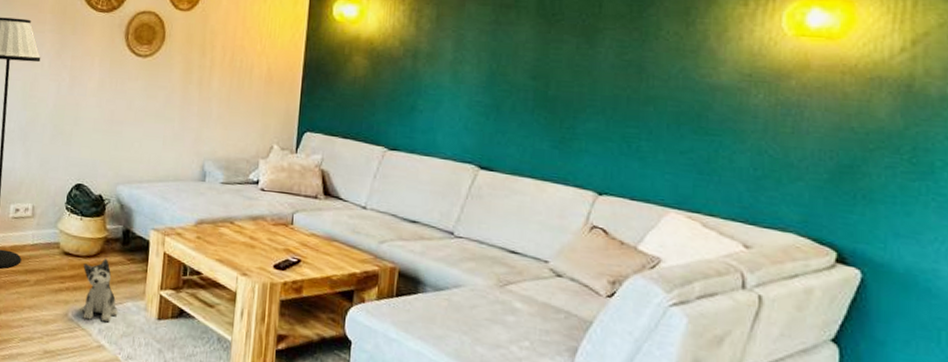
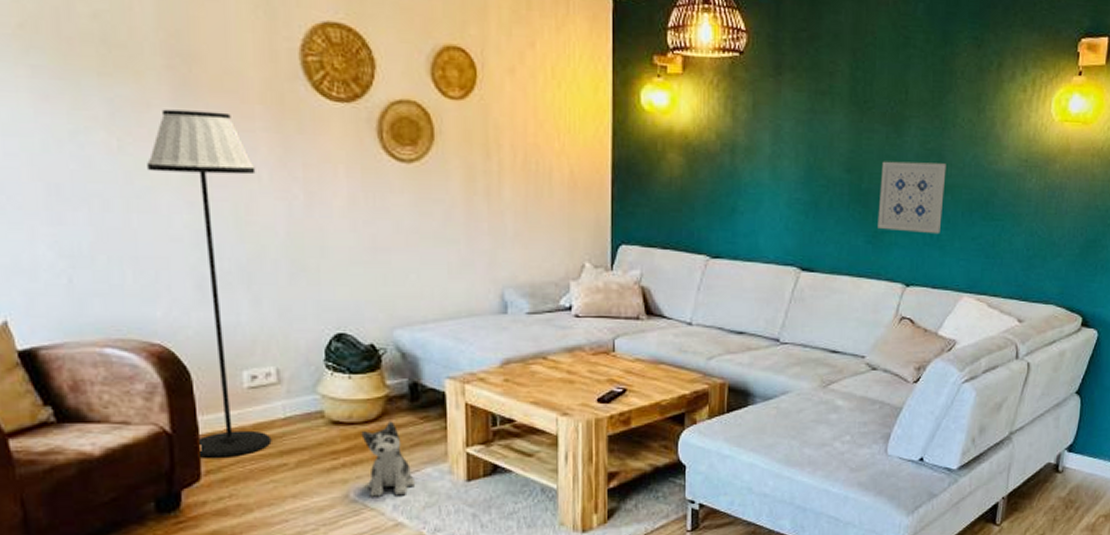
wall art: none [566,70,648,144] -> present [878,161,947,233]

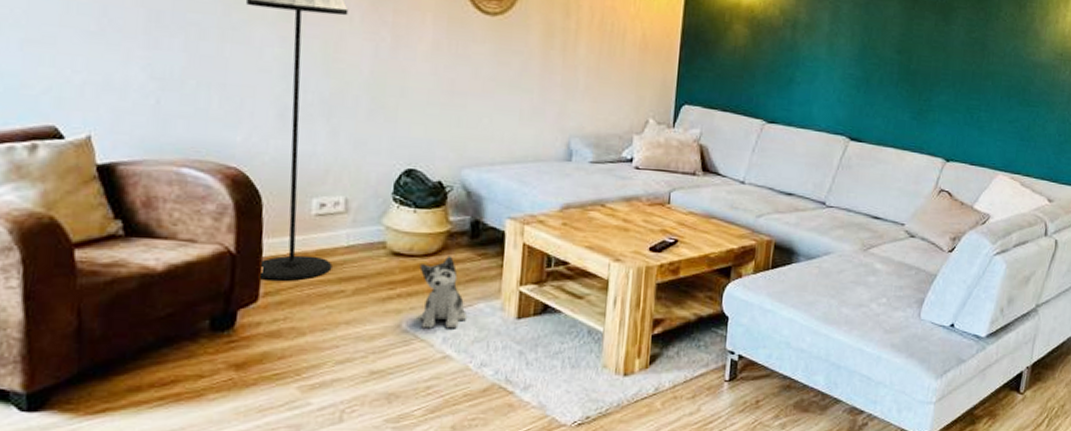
wall art: present [878,161,947,233] -> none [923,45,989,115]

